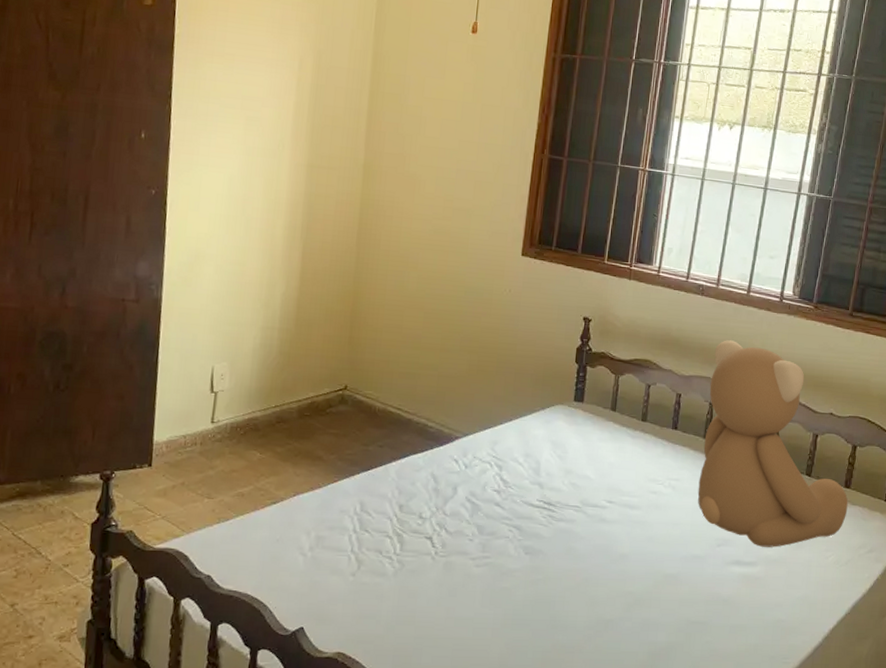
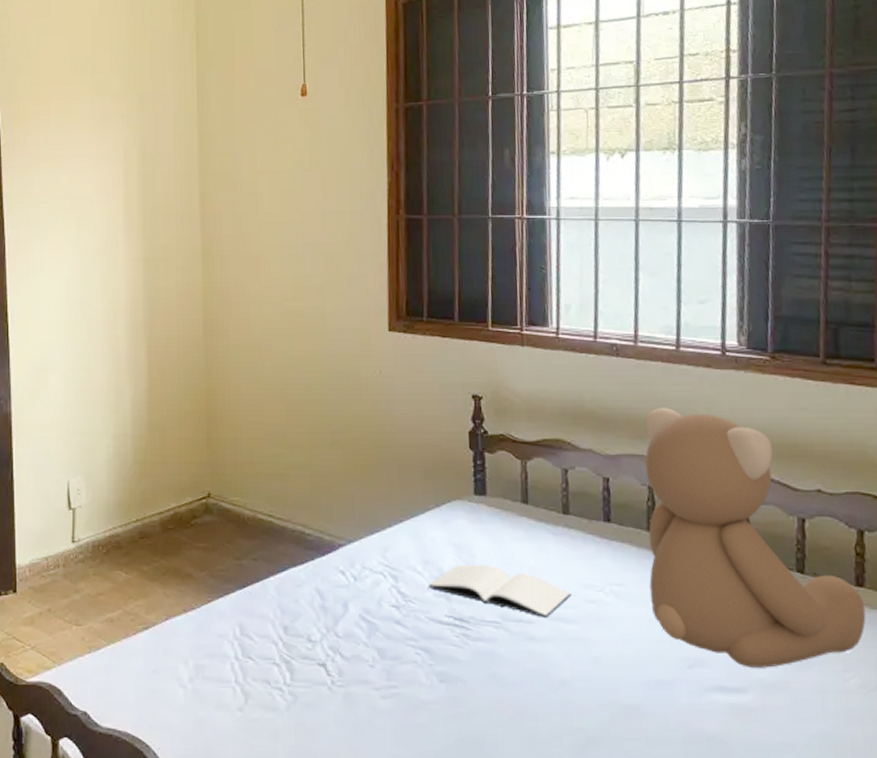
book: none [527,458,639,504] -> present [429,564,572,617]

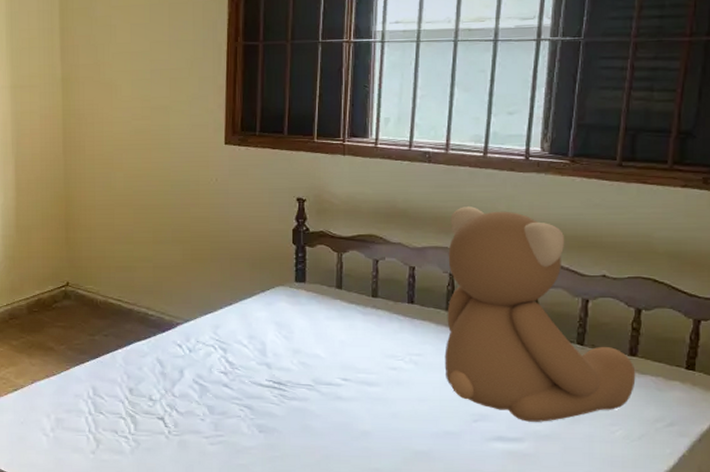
book: present [429,564,572,617] -> none [253,338,376,381]

